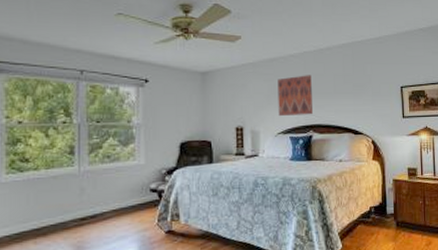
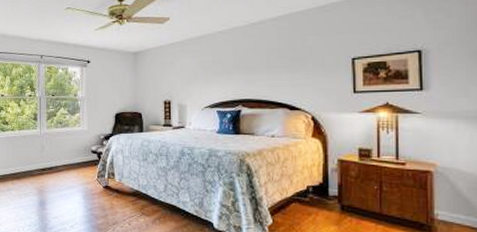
wall art: present [278,75,313,117] -> none [205,50,242,92]

